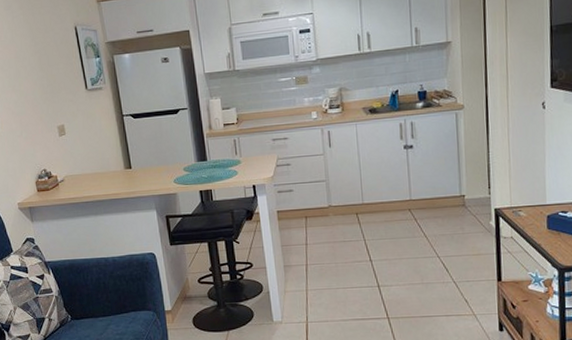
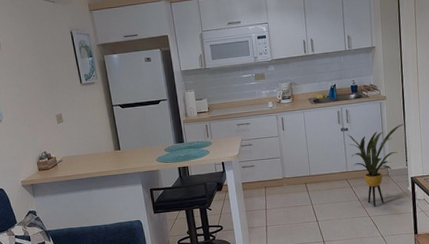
house plant: none [412,140,489,246] -> present [347,123,405,207]

